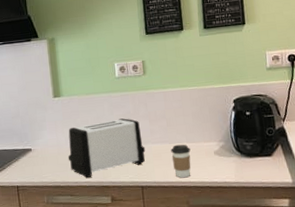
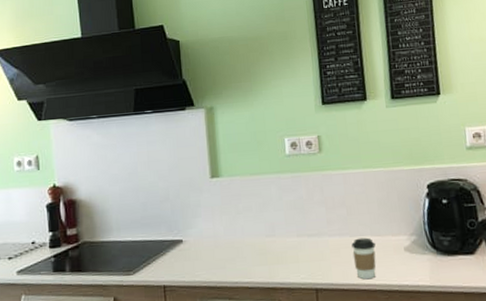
toaster: present [68,118,146,179] -> none [226,204,321,278]

